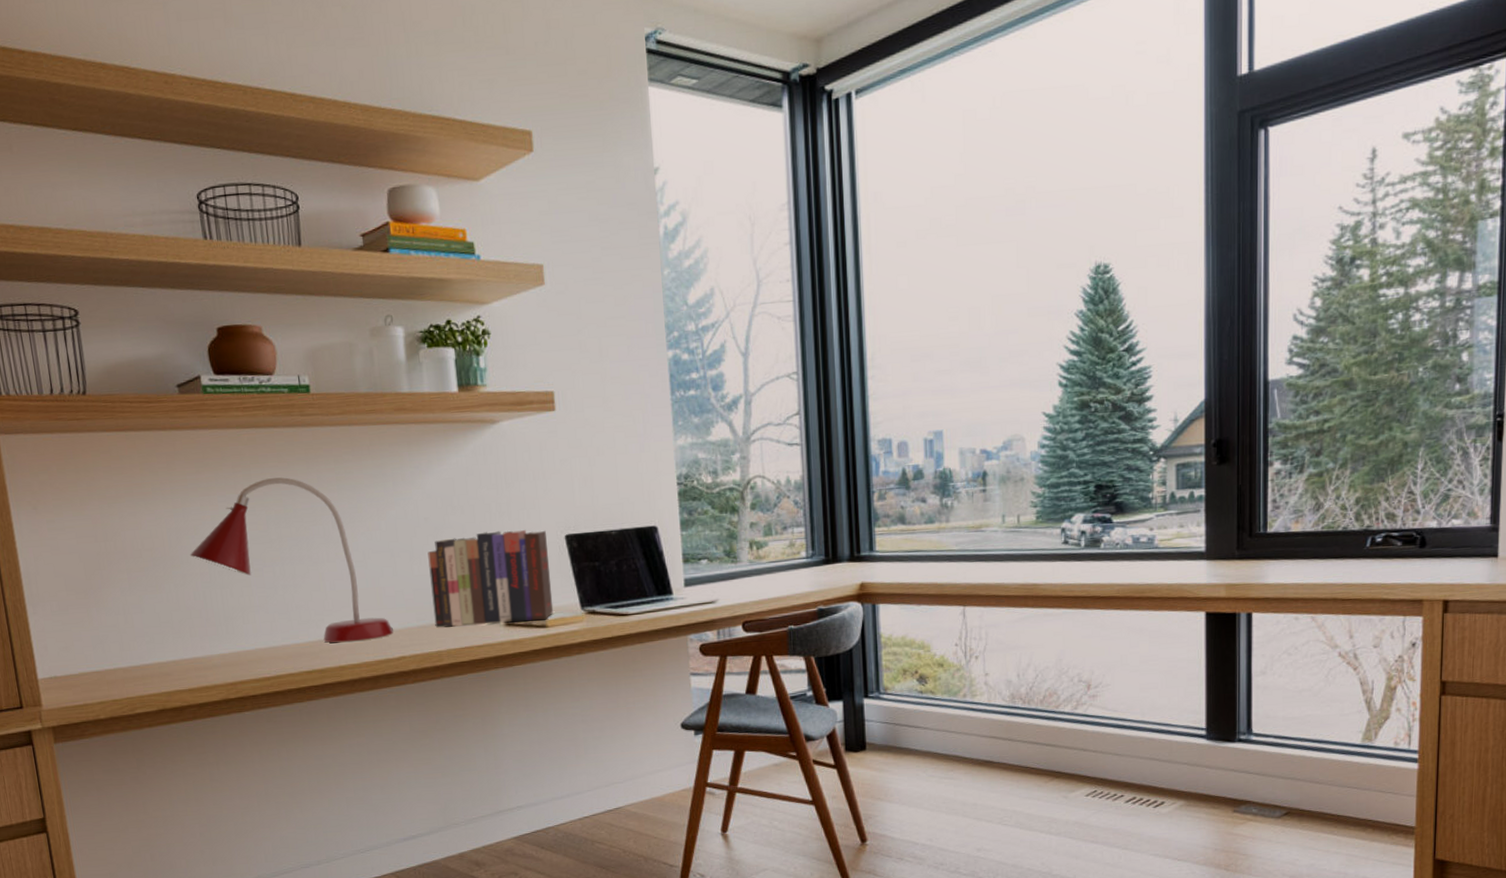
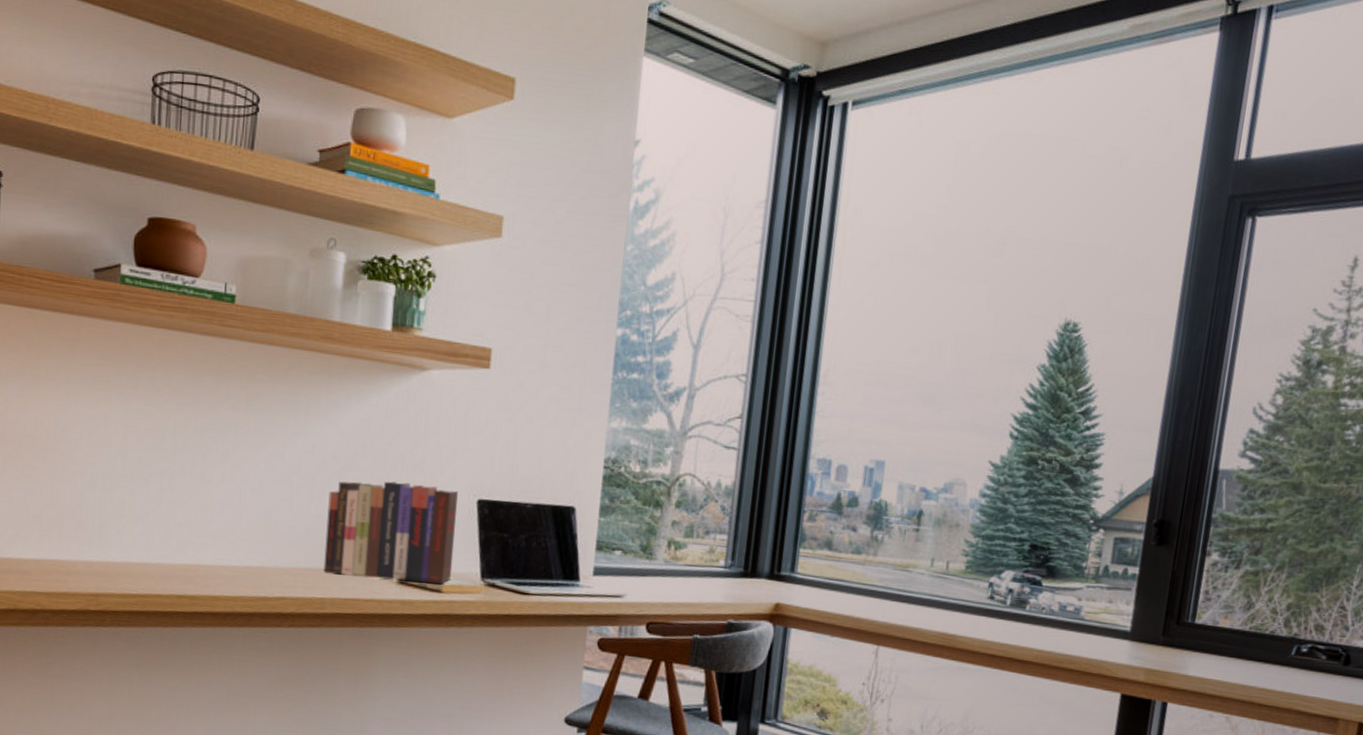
desk lamp: present [189,477,394,643] -> none [73,384,279,574]

